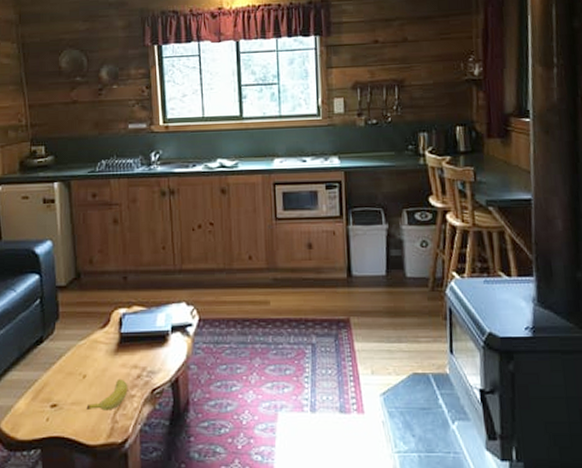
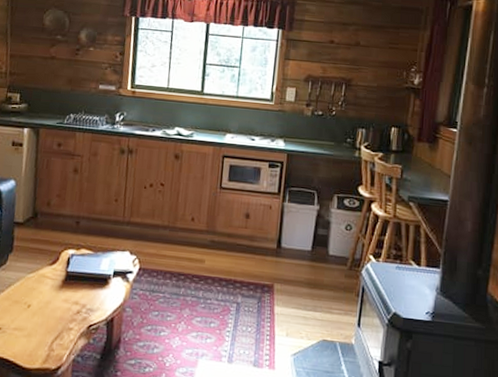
banana: present [86,380,128,411] -> none [27,313,68,339]

